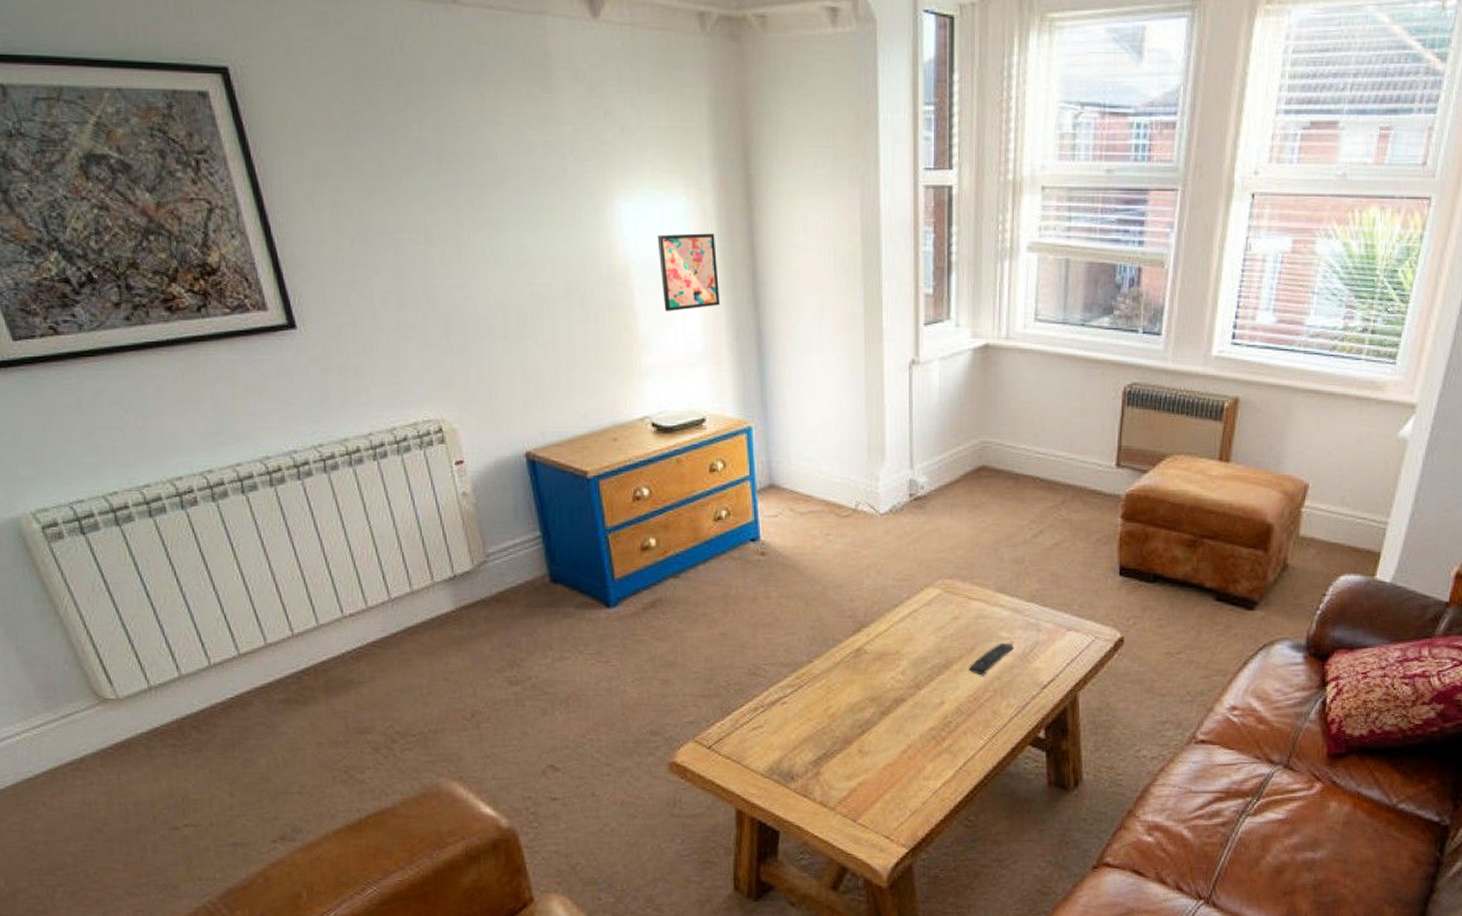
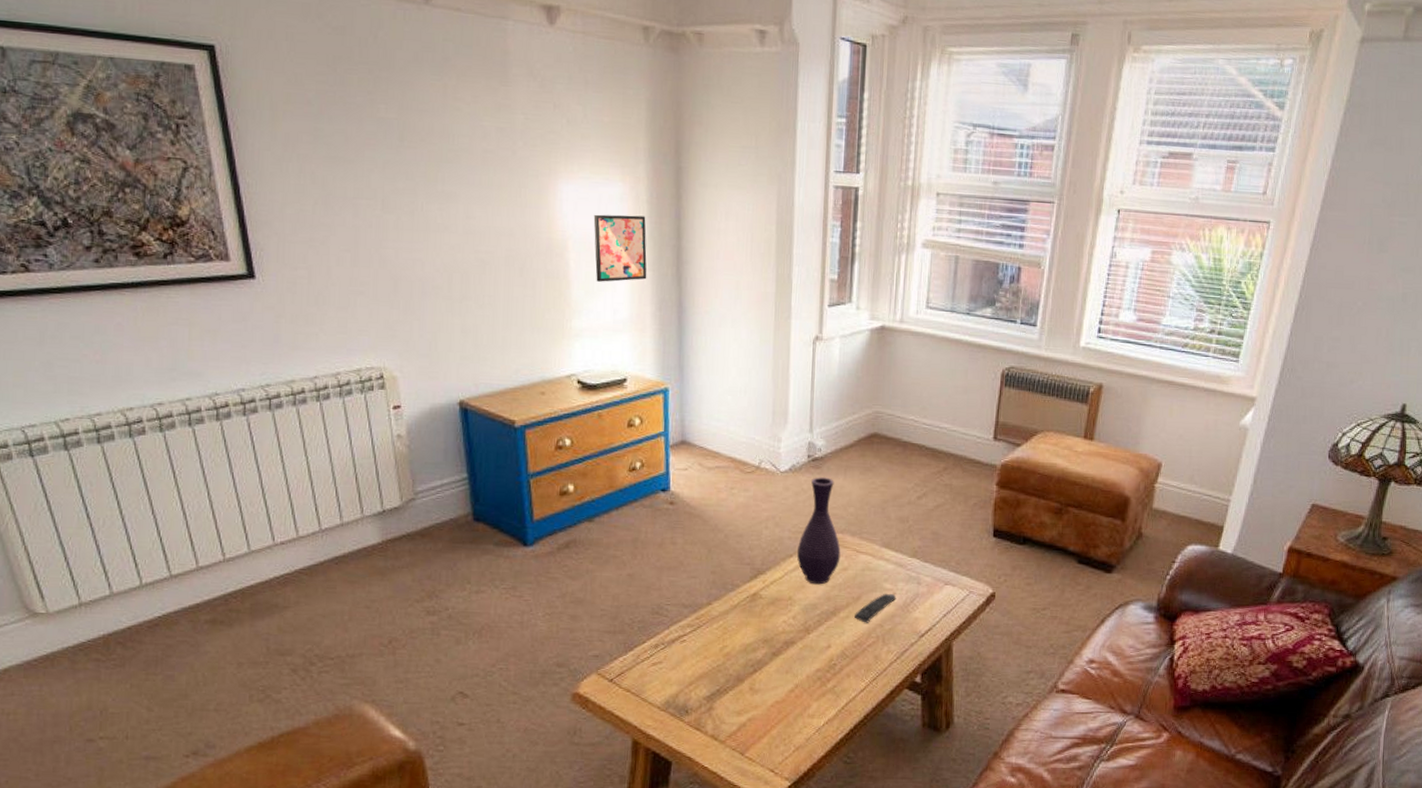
vase: none [902,516,951,636] -> present [796,476,841,585]

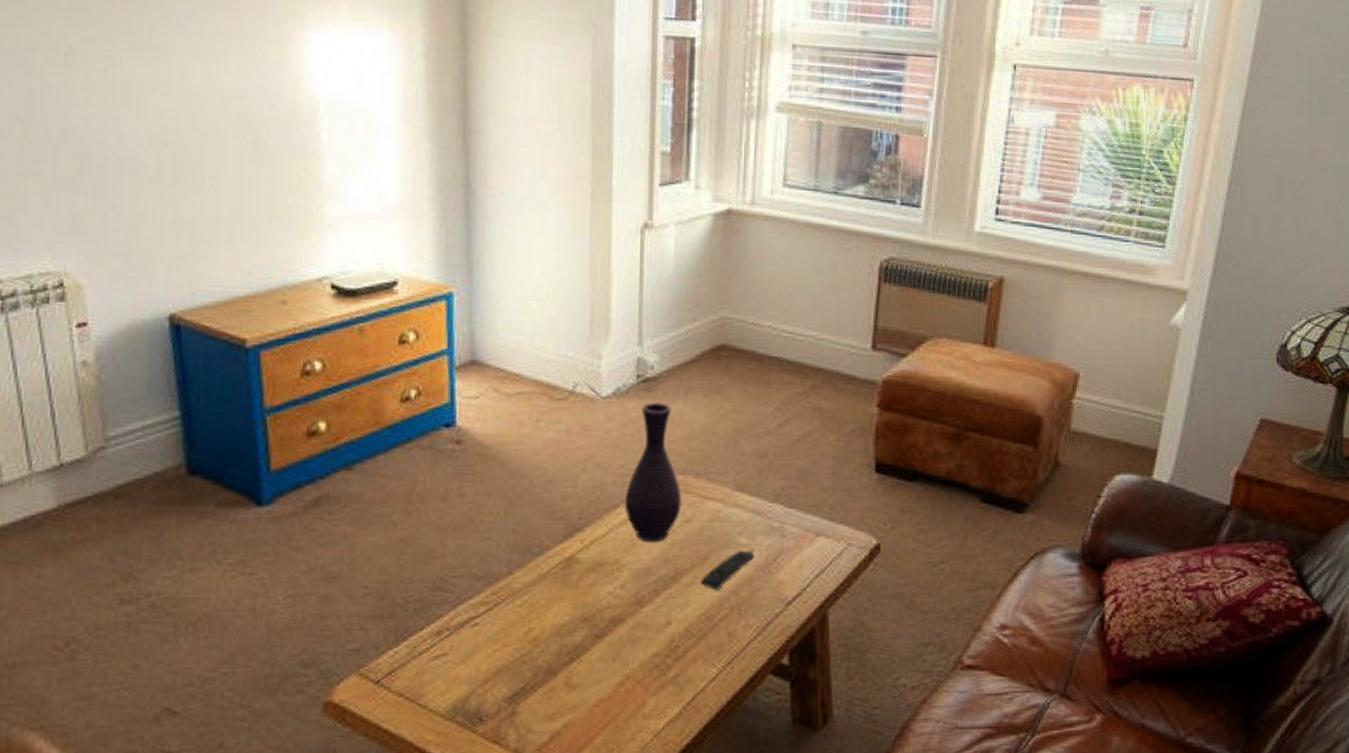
wall art: present [593,214,647,282] -> none [352,71,424,158]

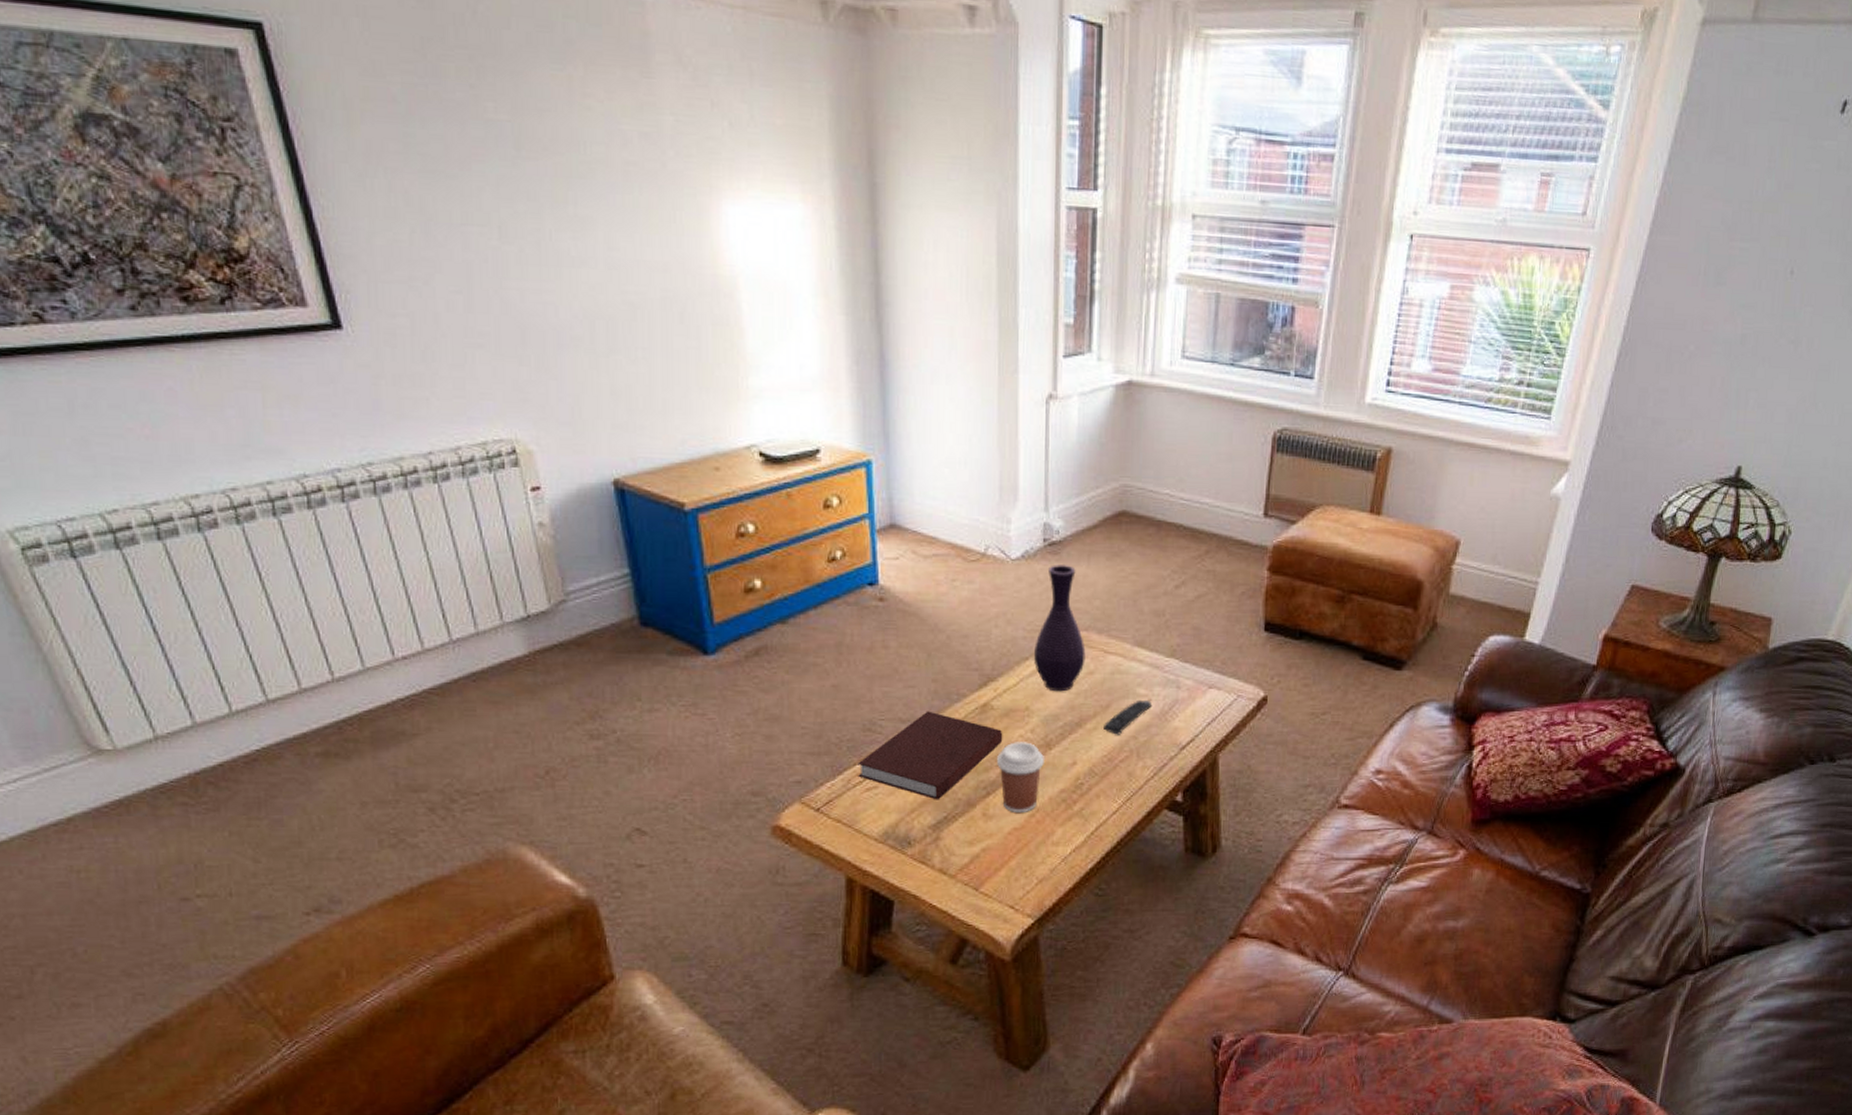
notebook: none [425,566,590,669] -> present [858,711,1003,800]
coffee cup: none [582,599,637,681] -> present [997,742,1045,812]

